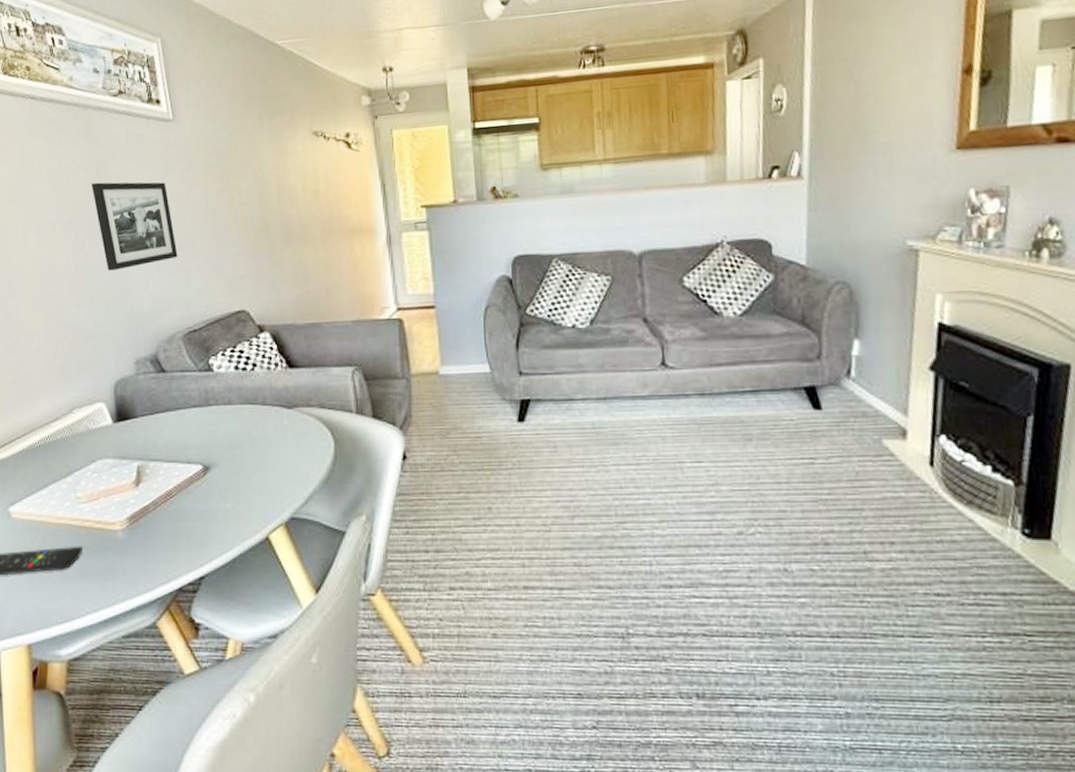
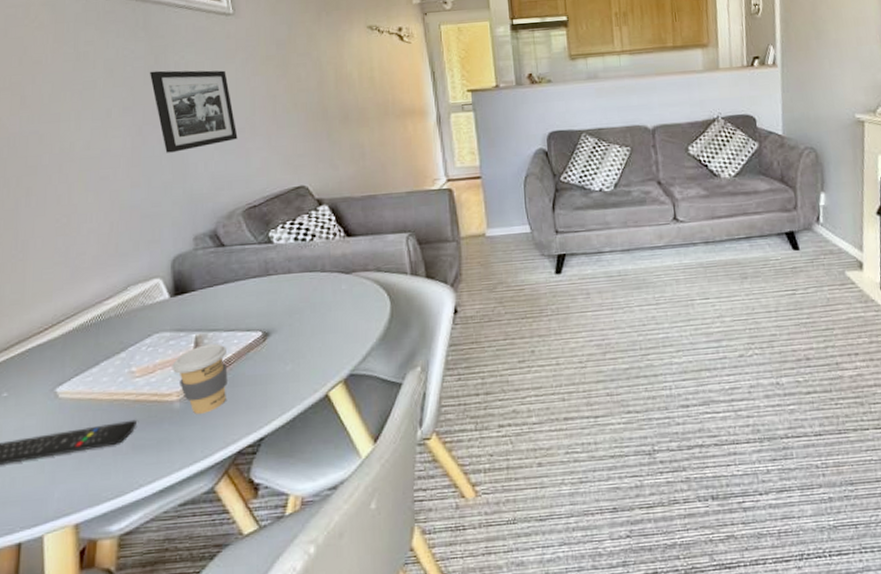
coffee cup: none [115,475,169,546] -> present [172,344,228,414]

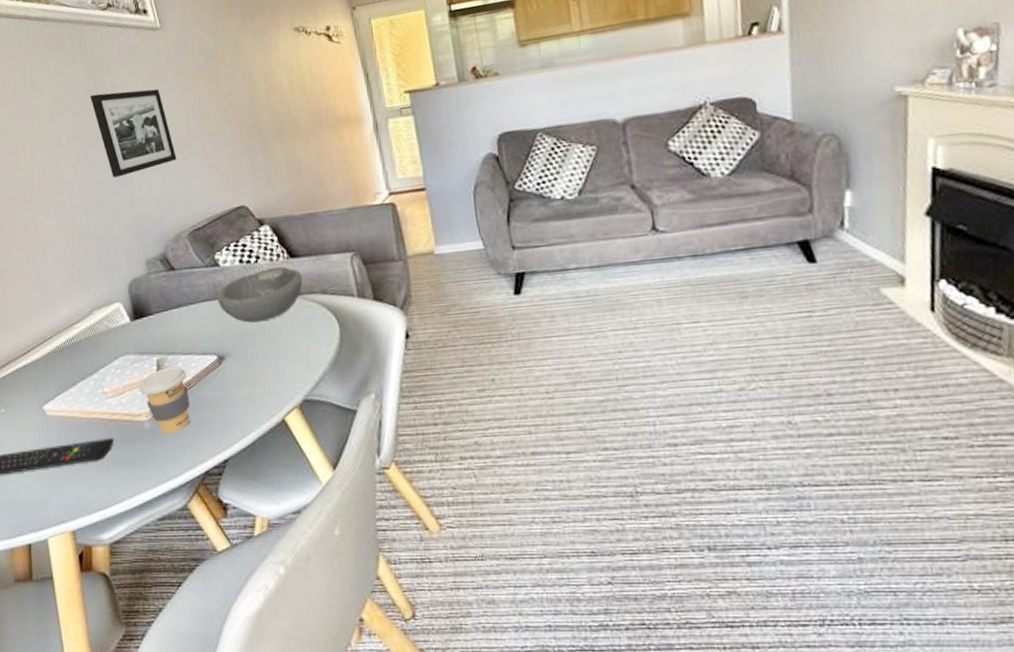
bowl: none [268,245,357,299] -> present [217,267,303,323]

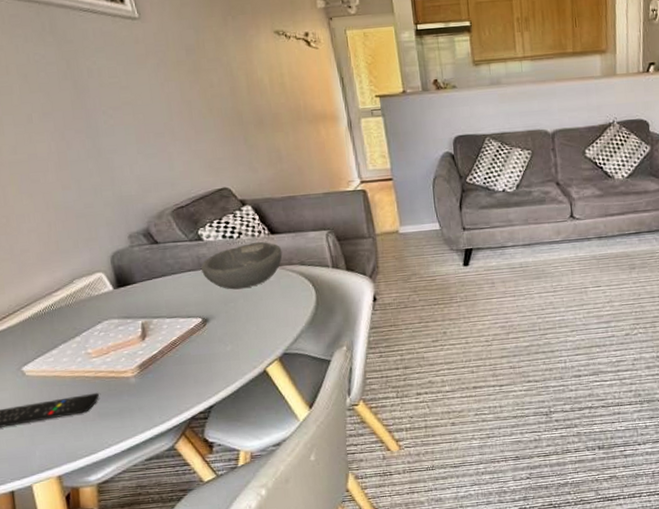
picture frame: present [90,88,177,178] -> none [64,76,159,157]
coffee cup: present [138,367,190,435] -> none [123,329,176,388]

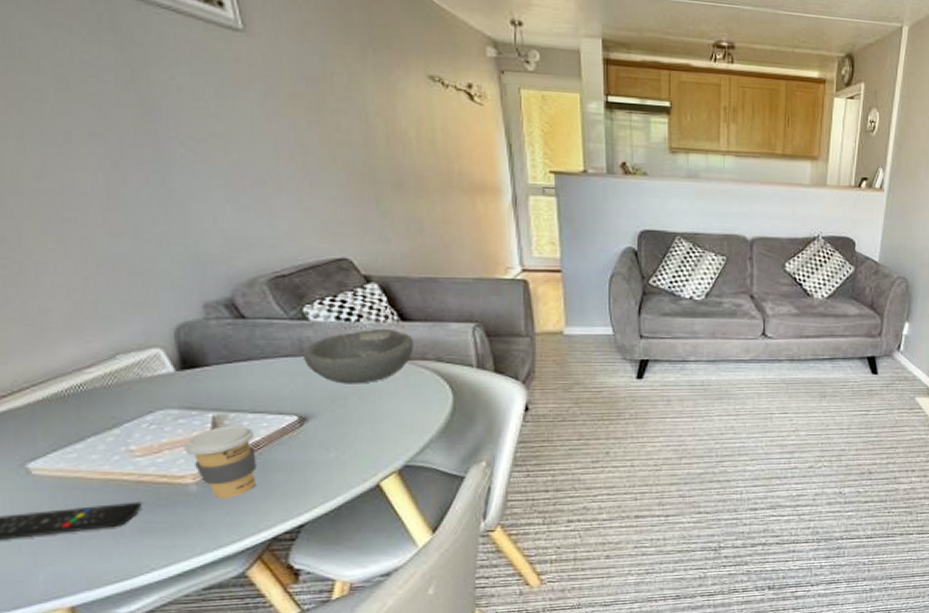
coffee cup: none [123,329,176,388] -> present [183,426,257,498]

